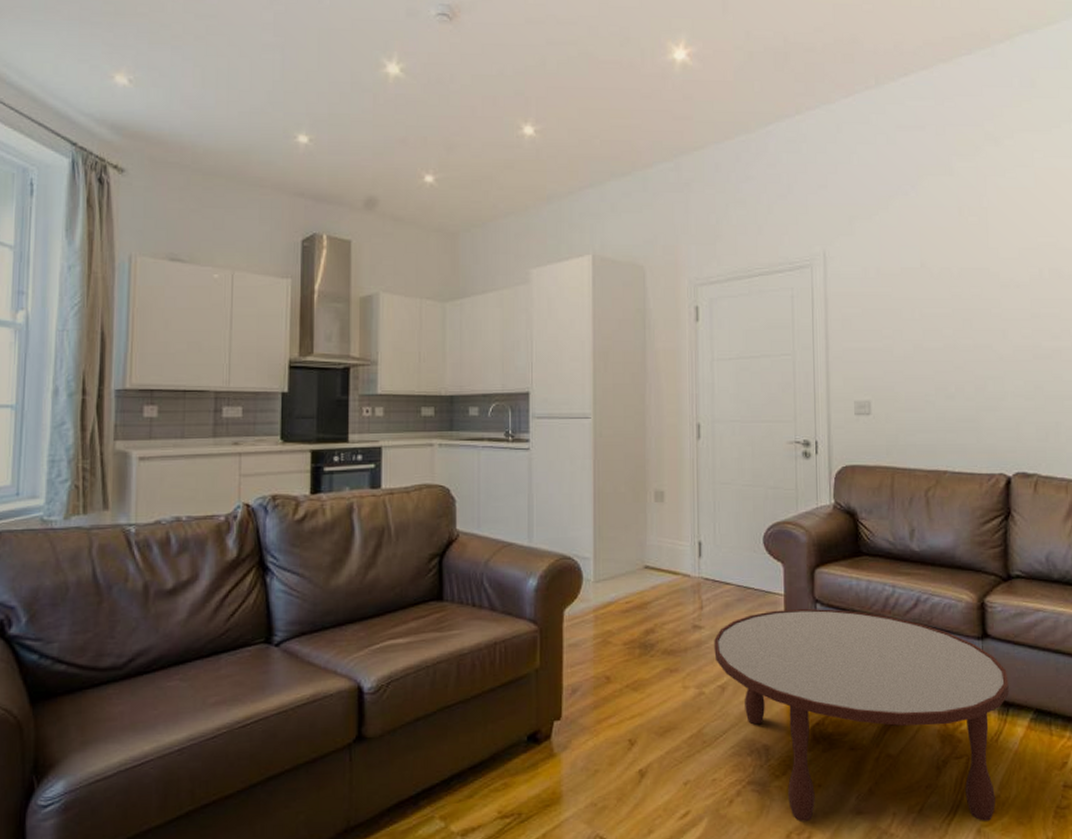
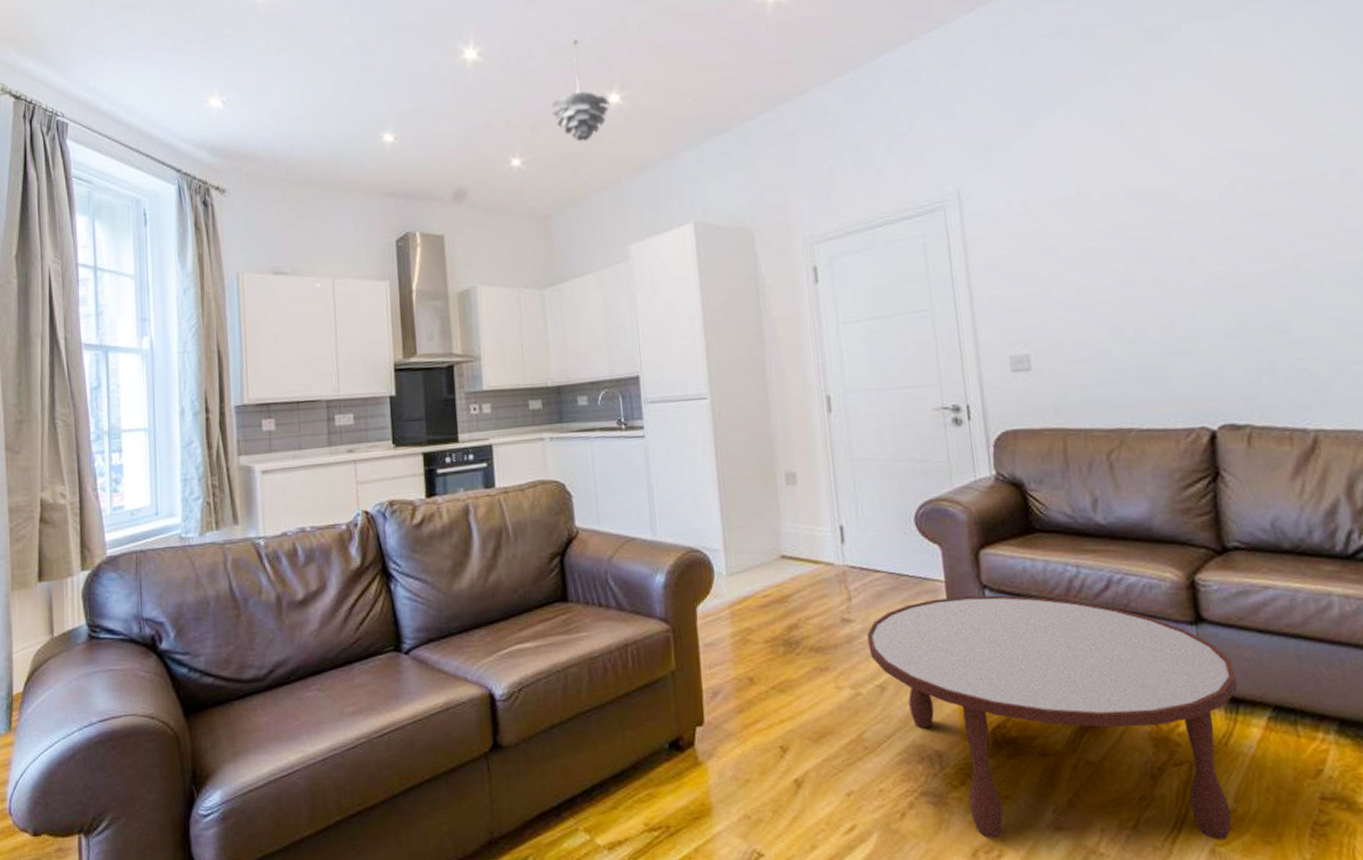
pendant light: none [468,69,524,167] -> present [551,39,610,142]

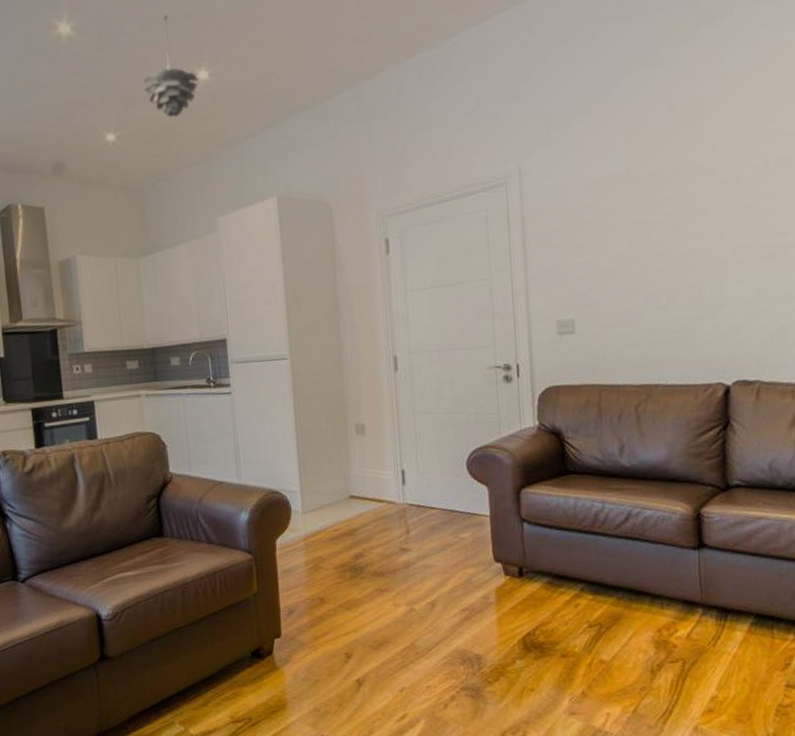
coffee table: present [867,595,1237,840] -> none [422,527,728,722]

